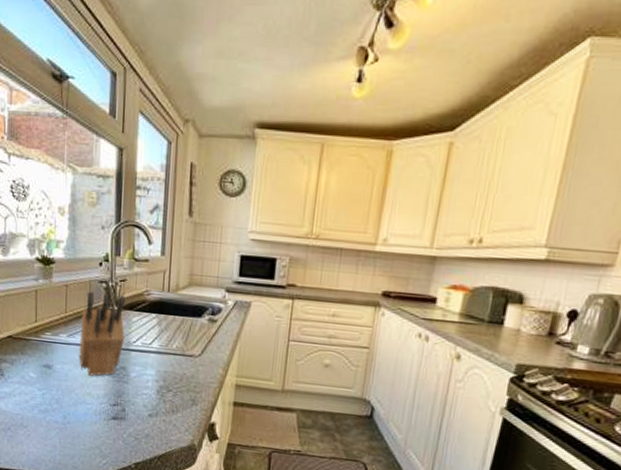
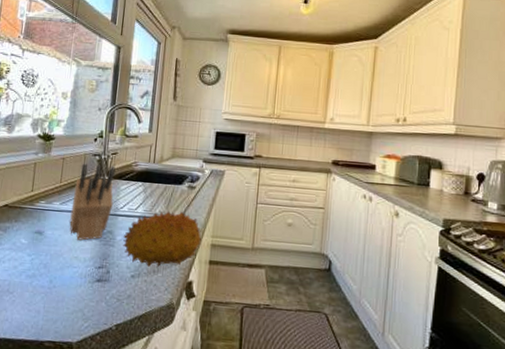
fruit: none [137,347,225,406] -> present [123,211,202,267]

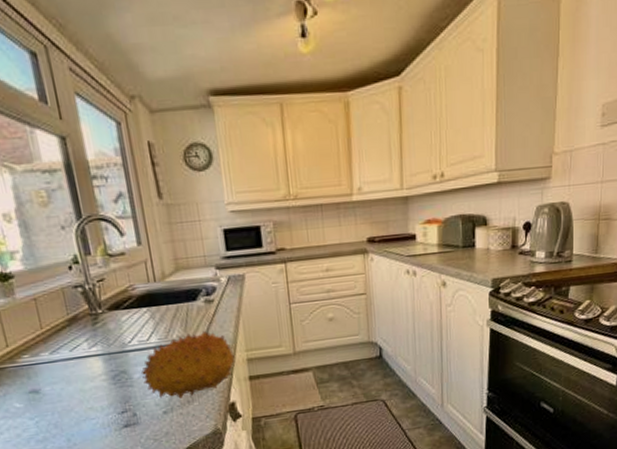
knife block: present [69,163,116,241] -> none [60,295,119,389]

